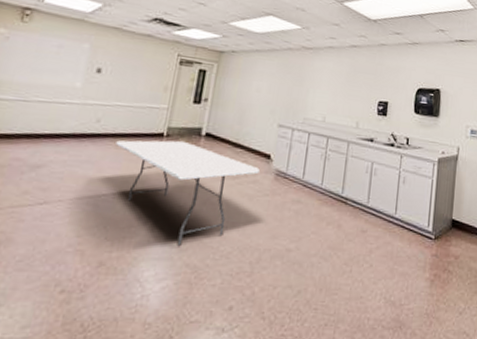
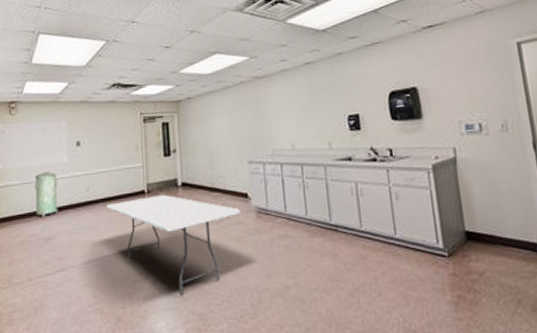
trash can: none [27,92,65,142] -> present [34,171,58,217]

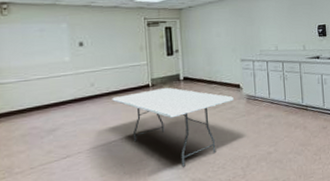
trash can: present [34,171,58,217] -> none [33,69,61,112]

